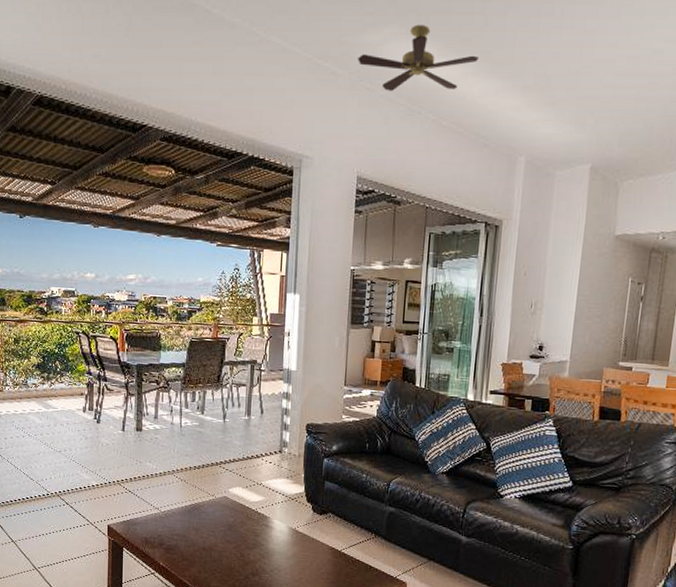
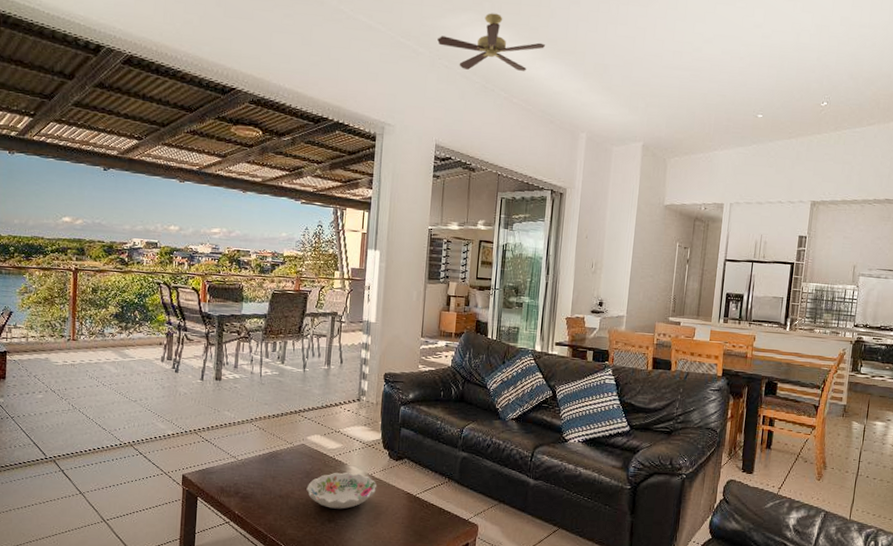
decorative bowl: none [229,525,301,563] -> present [306,472,377,509]

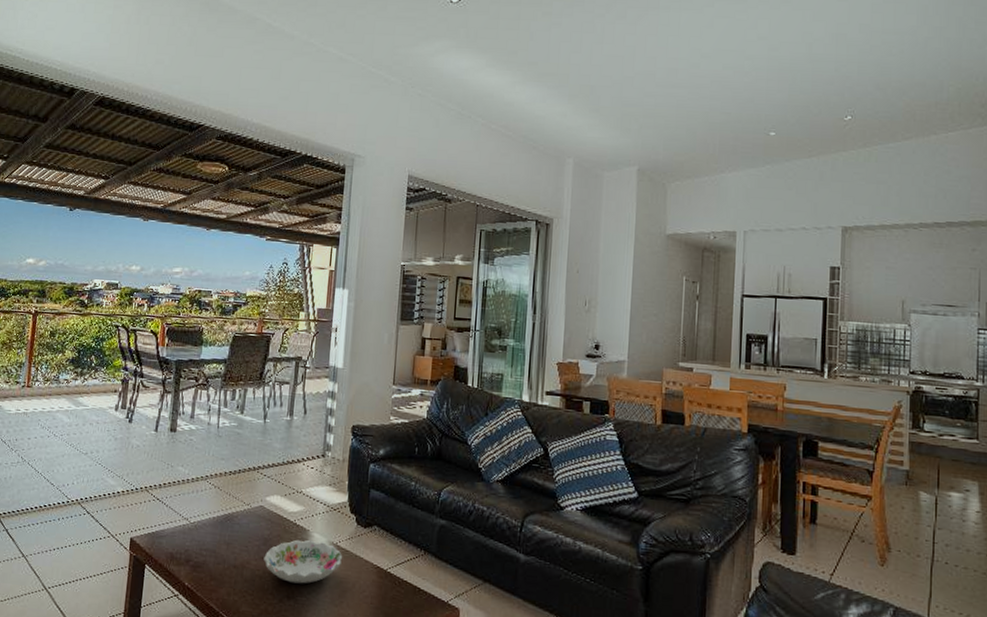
ceiling fan: present [437,13,546,71] -> none [410,39,526,97]

